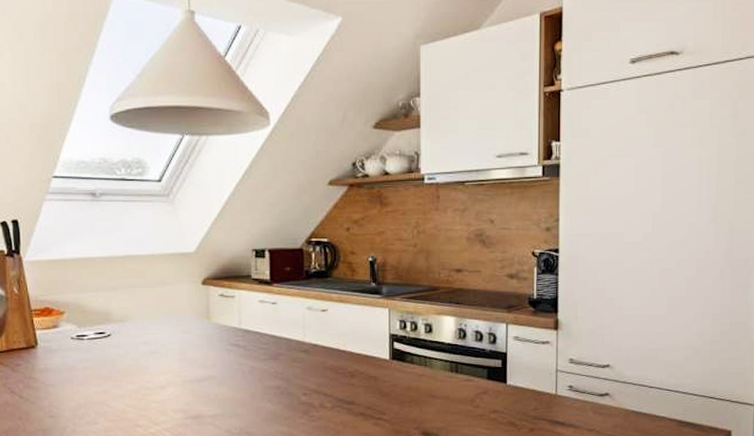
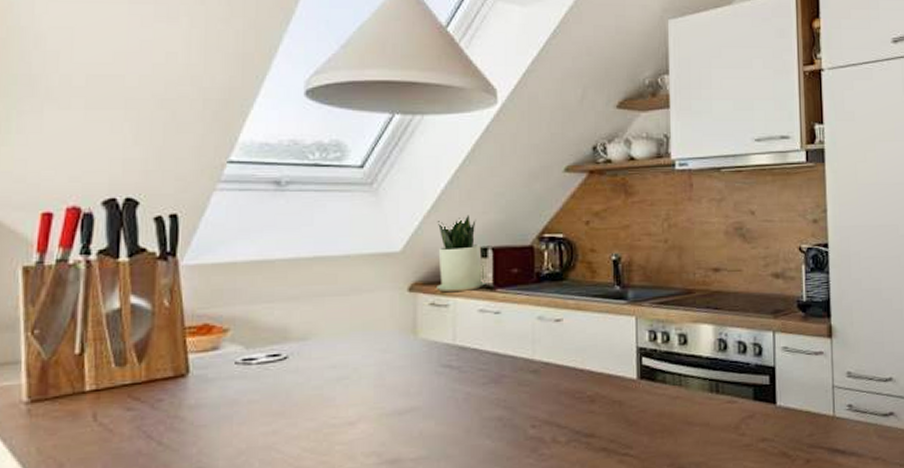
planter: none [222,222,266,286] -> present [436,215,488,293]

